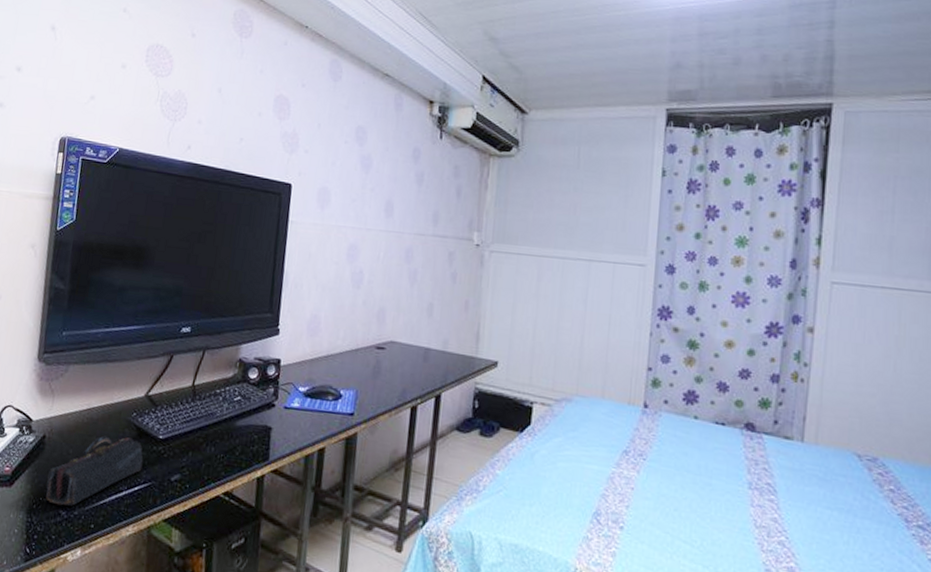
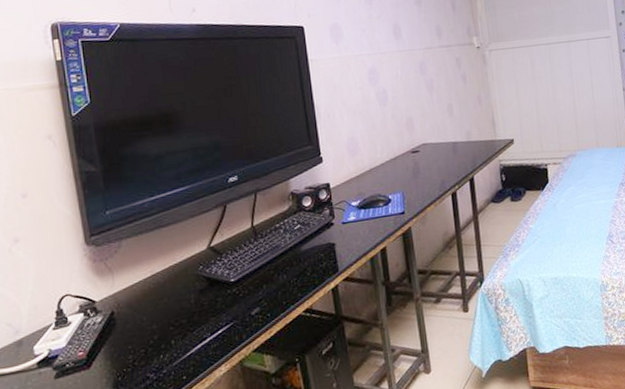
pencil case: present [46,435,143,506] -> none [126,289,221,371]

